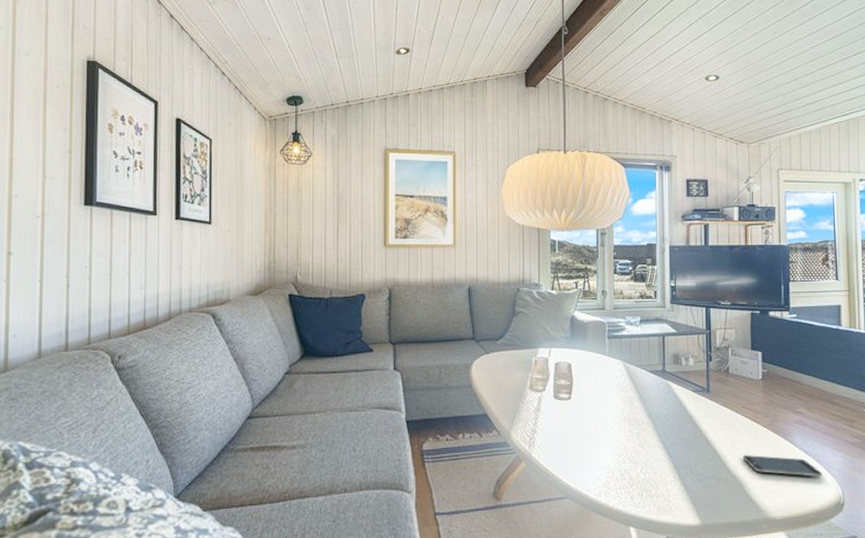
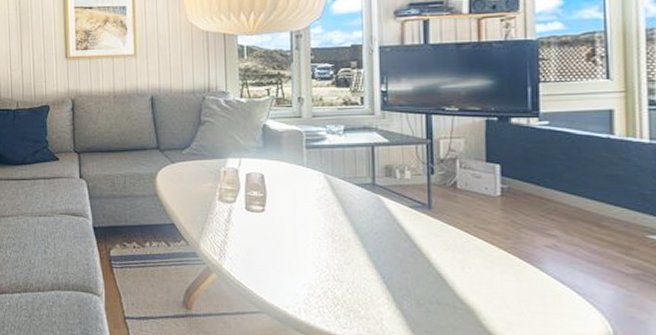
smartphone: present [742,455,823,477] -> none [475,280,586,311]

